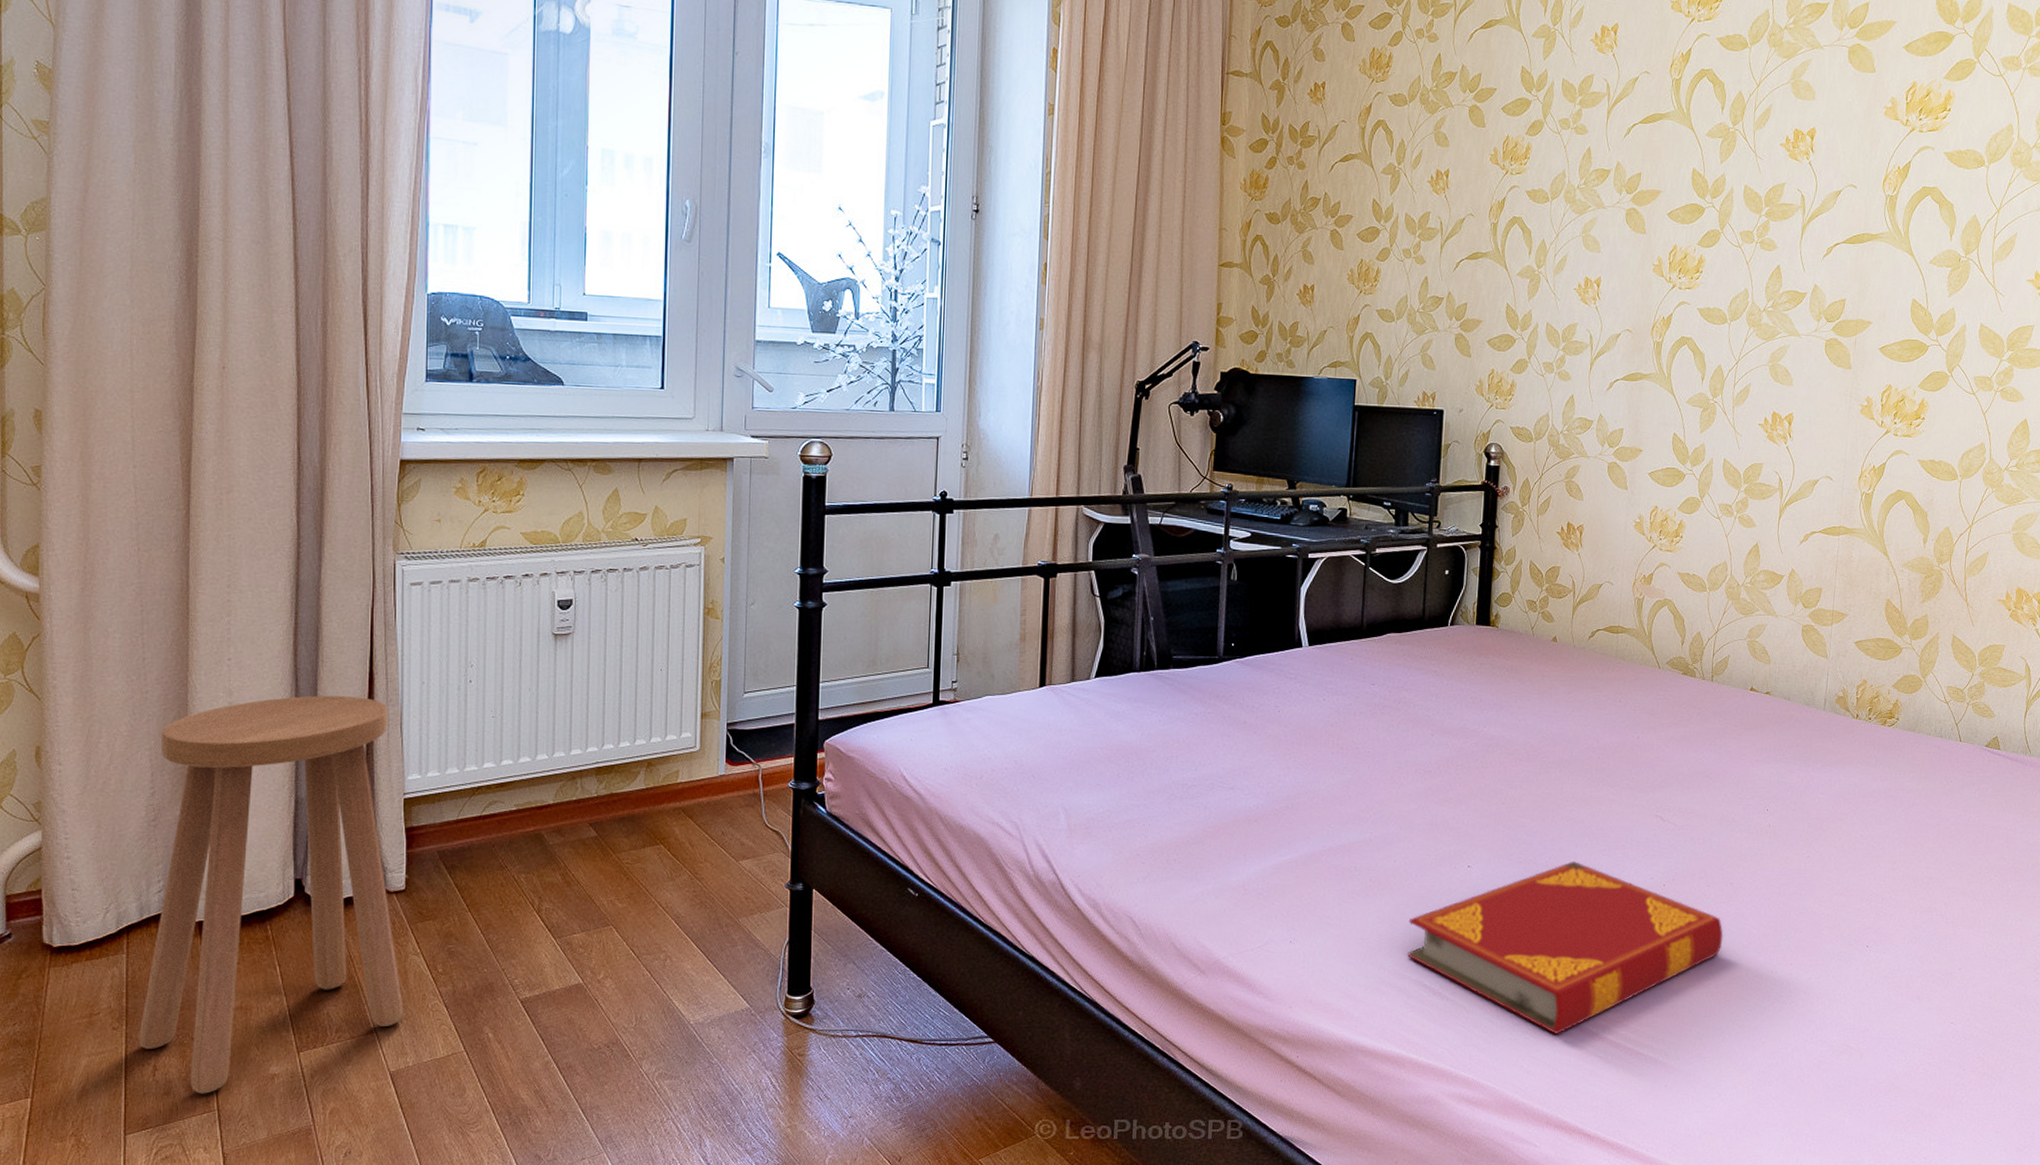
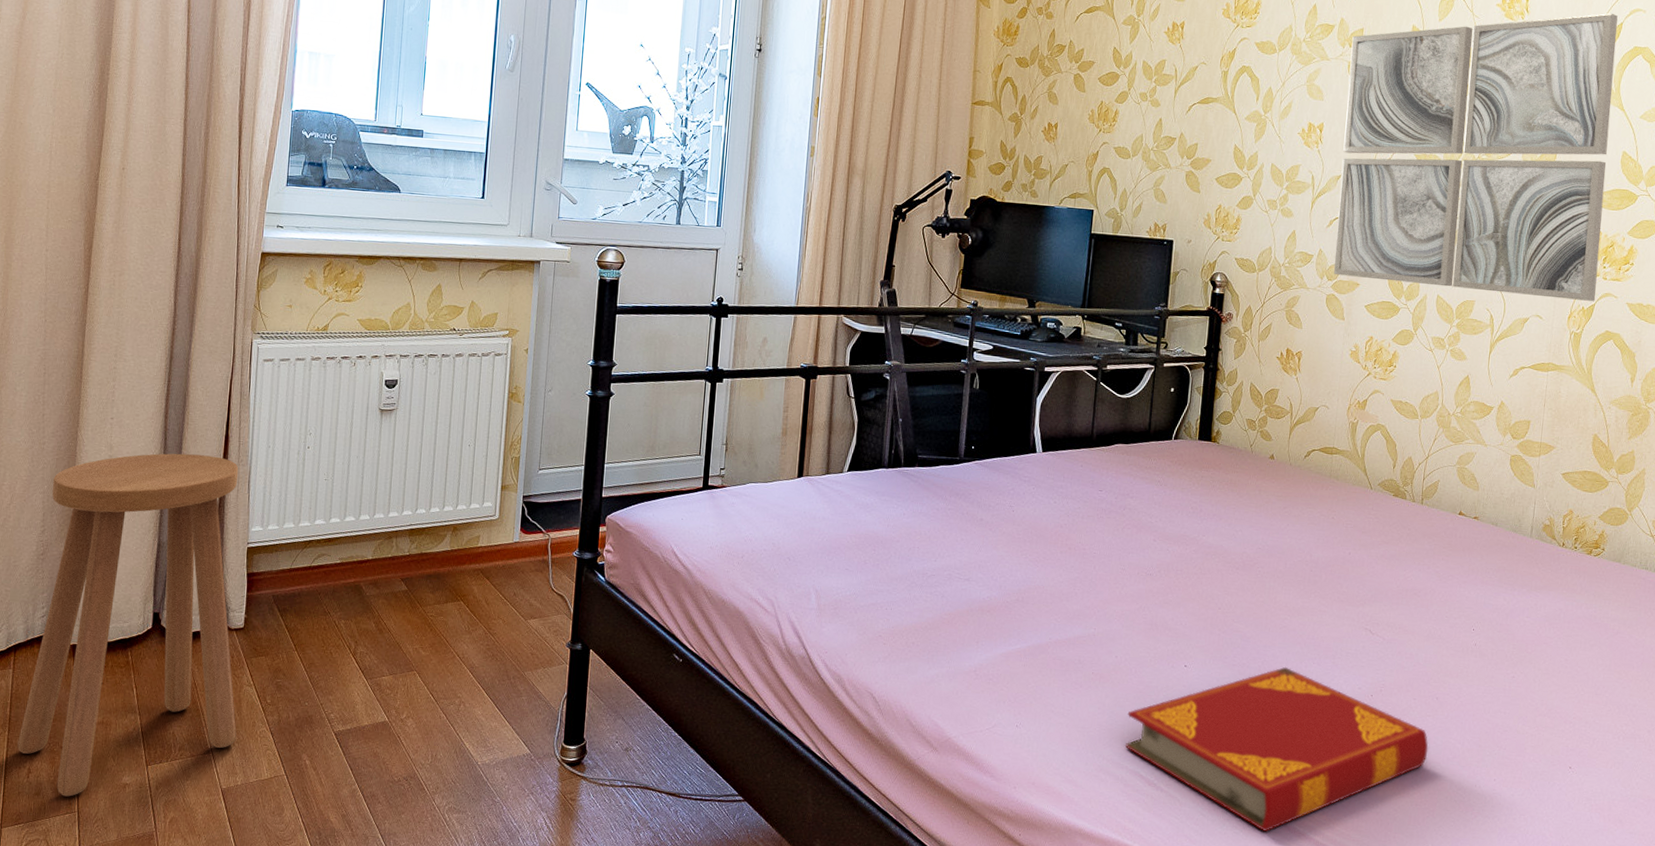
wall art: none [1615,151,1906,459] -> present [1333,13,1618,301]

